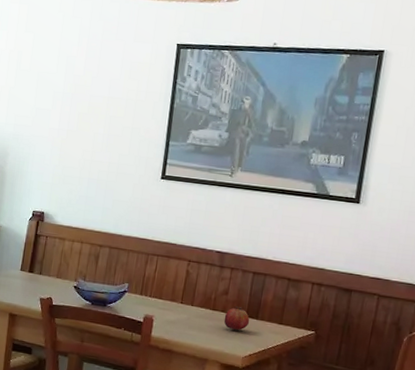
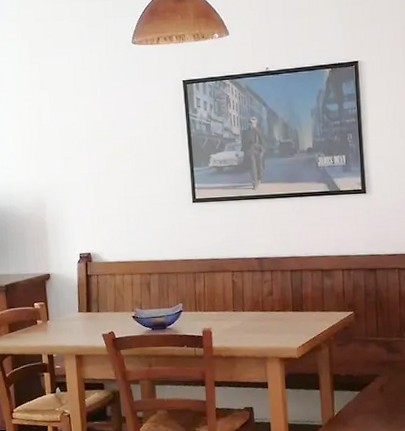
fruit: present [224,305,250,331] -> none [274,302,297,326]

